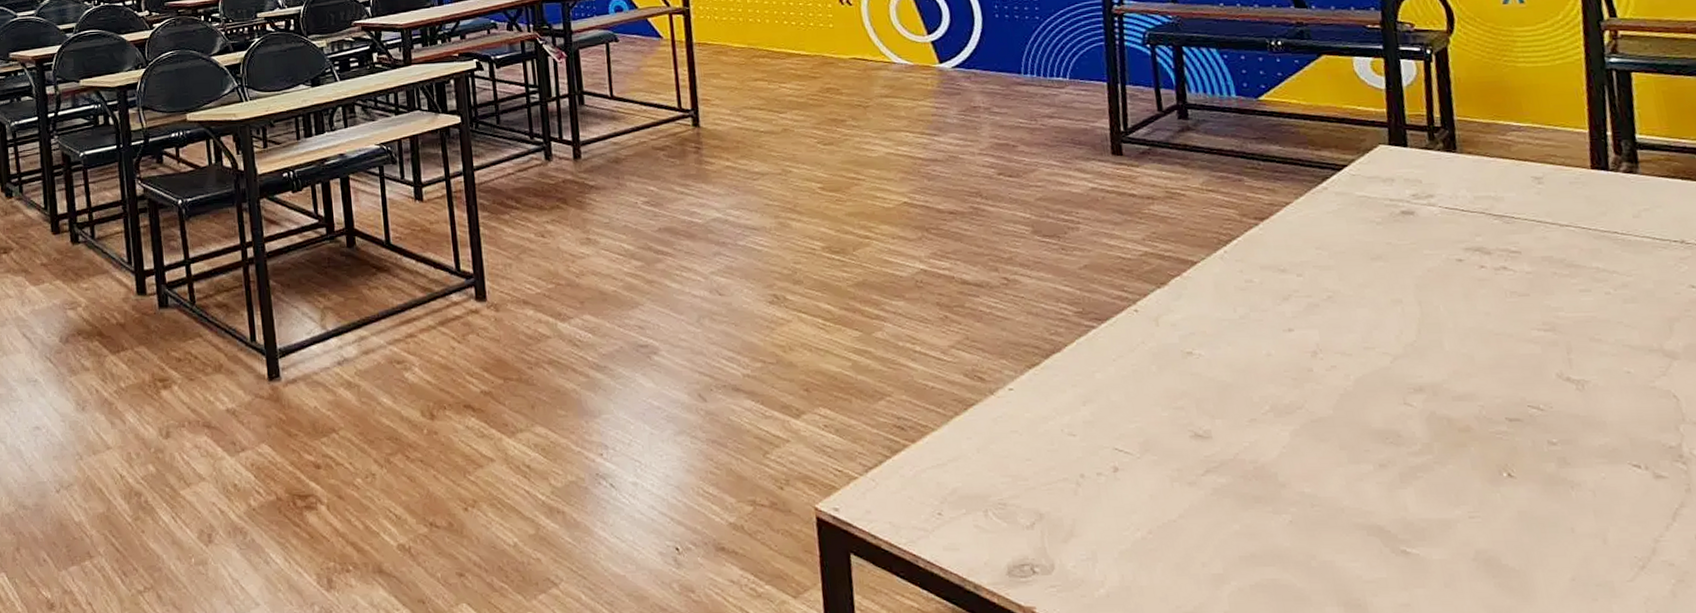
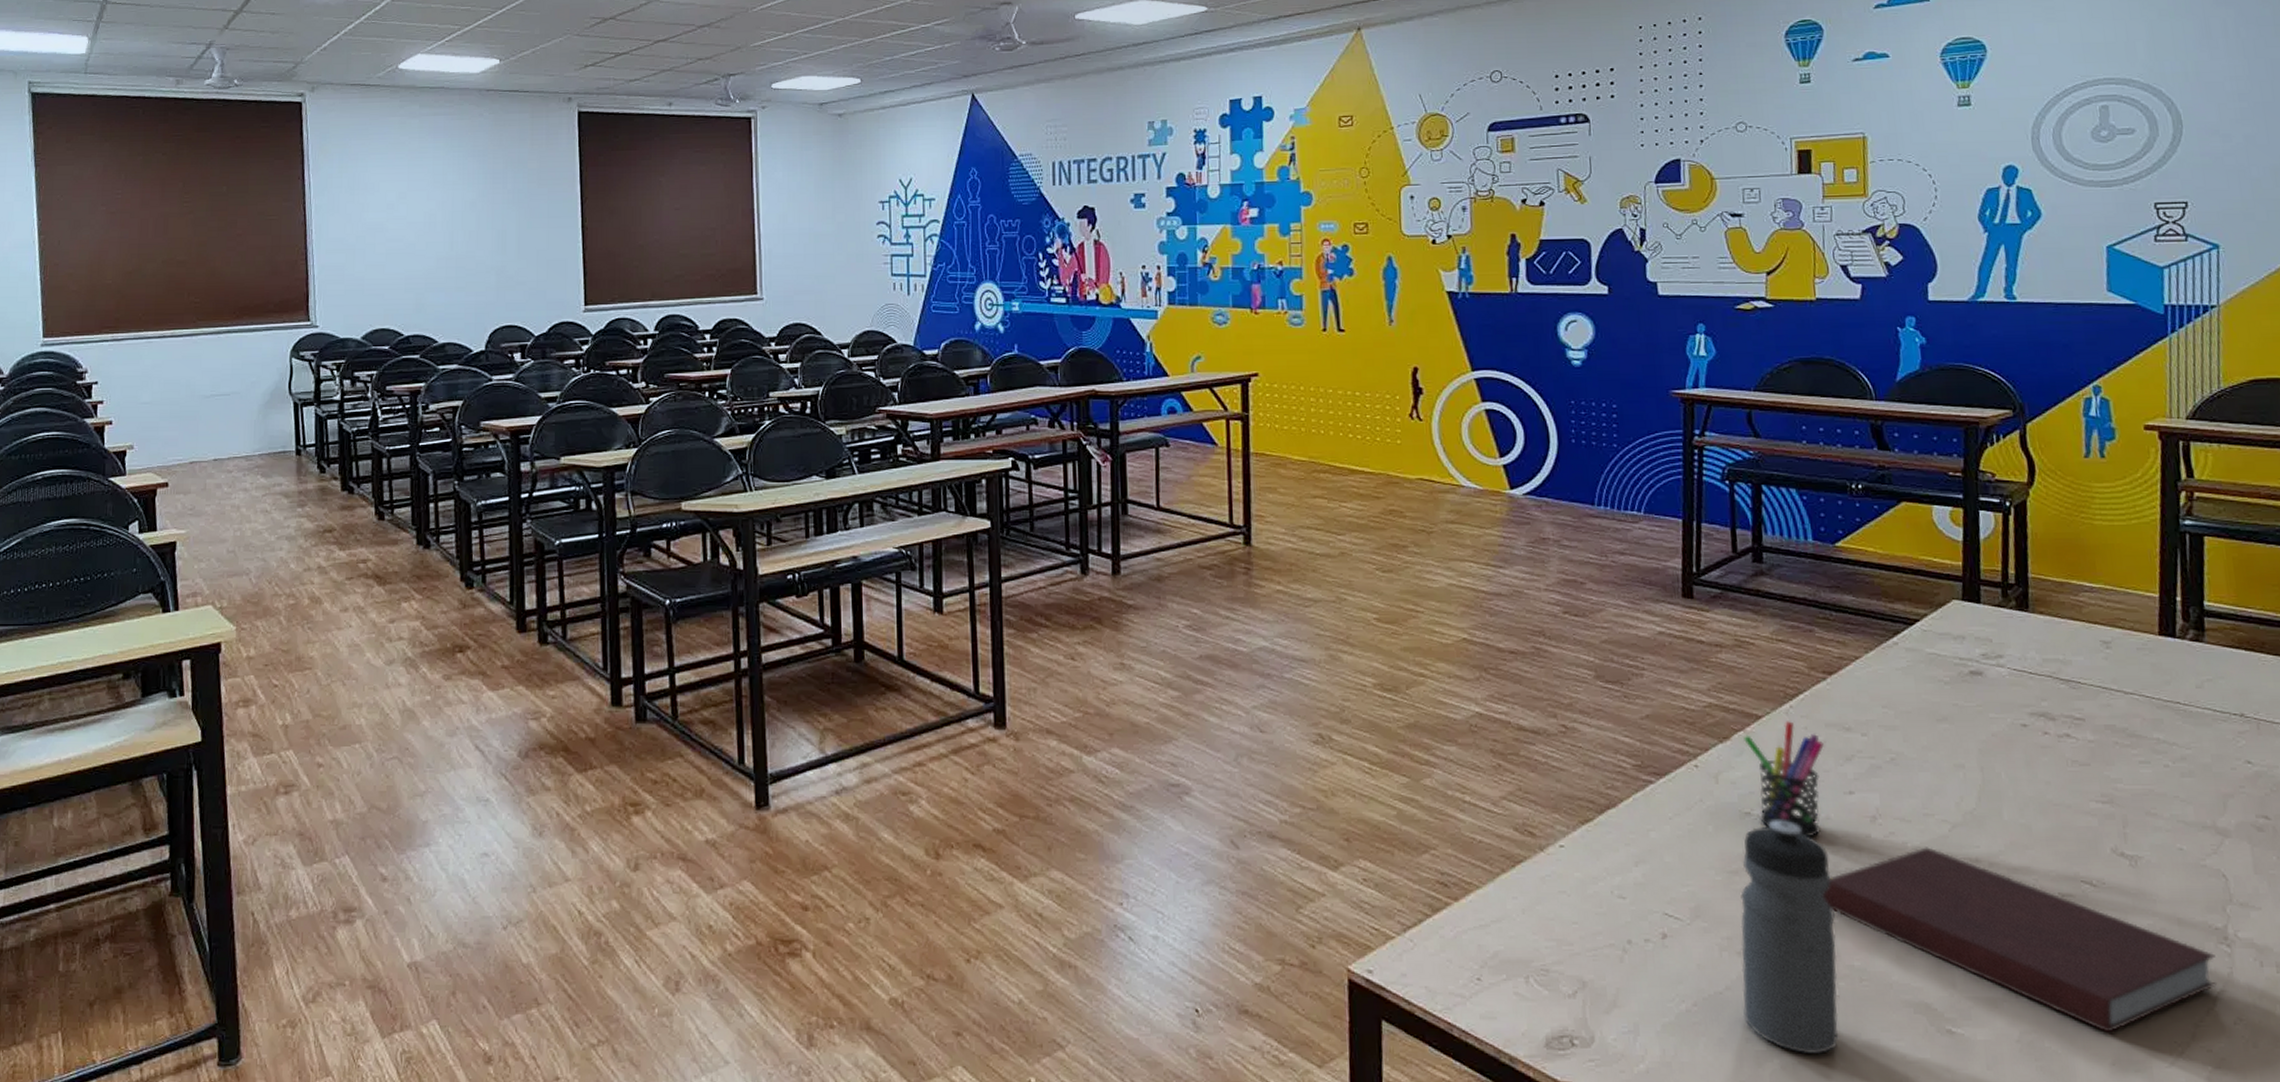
pen holder: none [1181,265,1263,372] -> present [1744,721,1824,836]
water bottle: none [1188,358,1294,577] -> present [1740,820,1839,1055]
notebook: none [1268,378,1674,550] -> present [1822,847,2216,1033]

